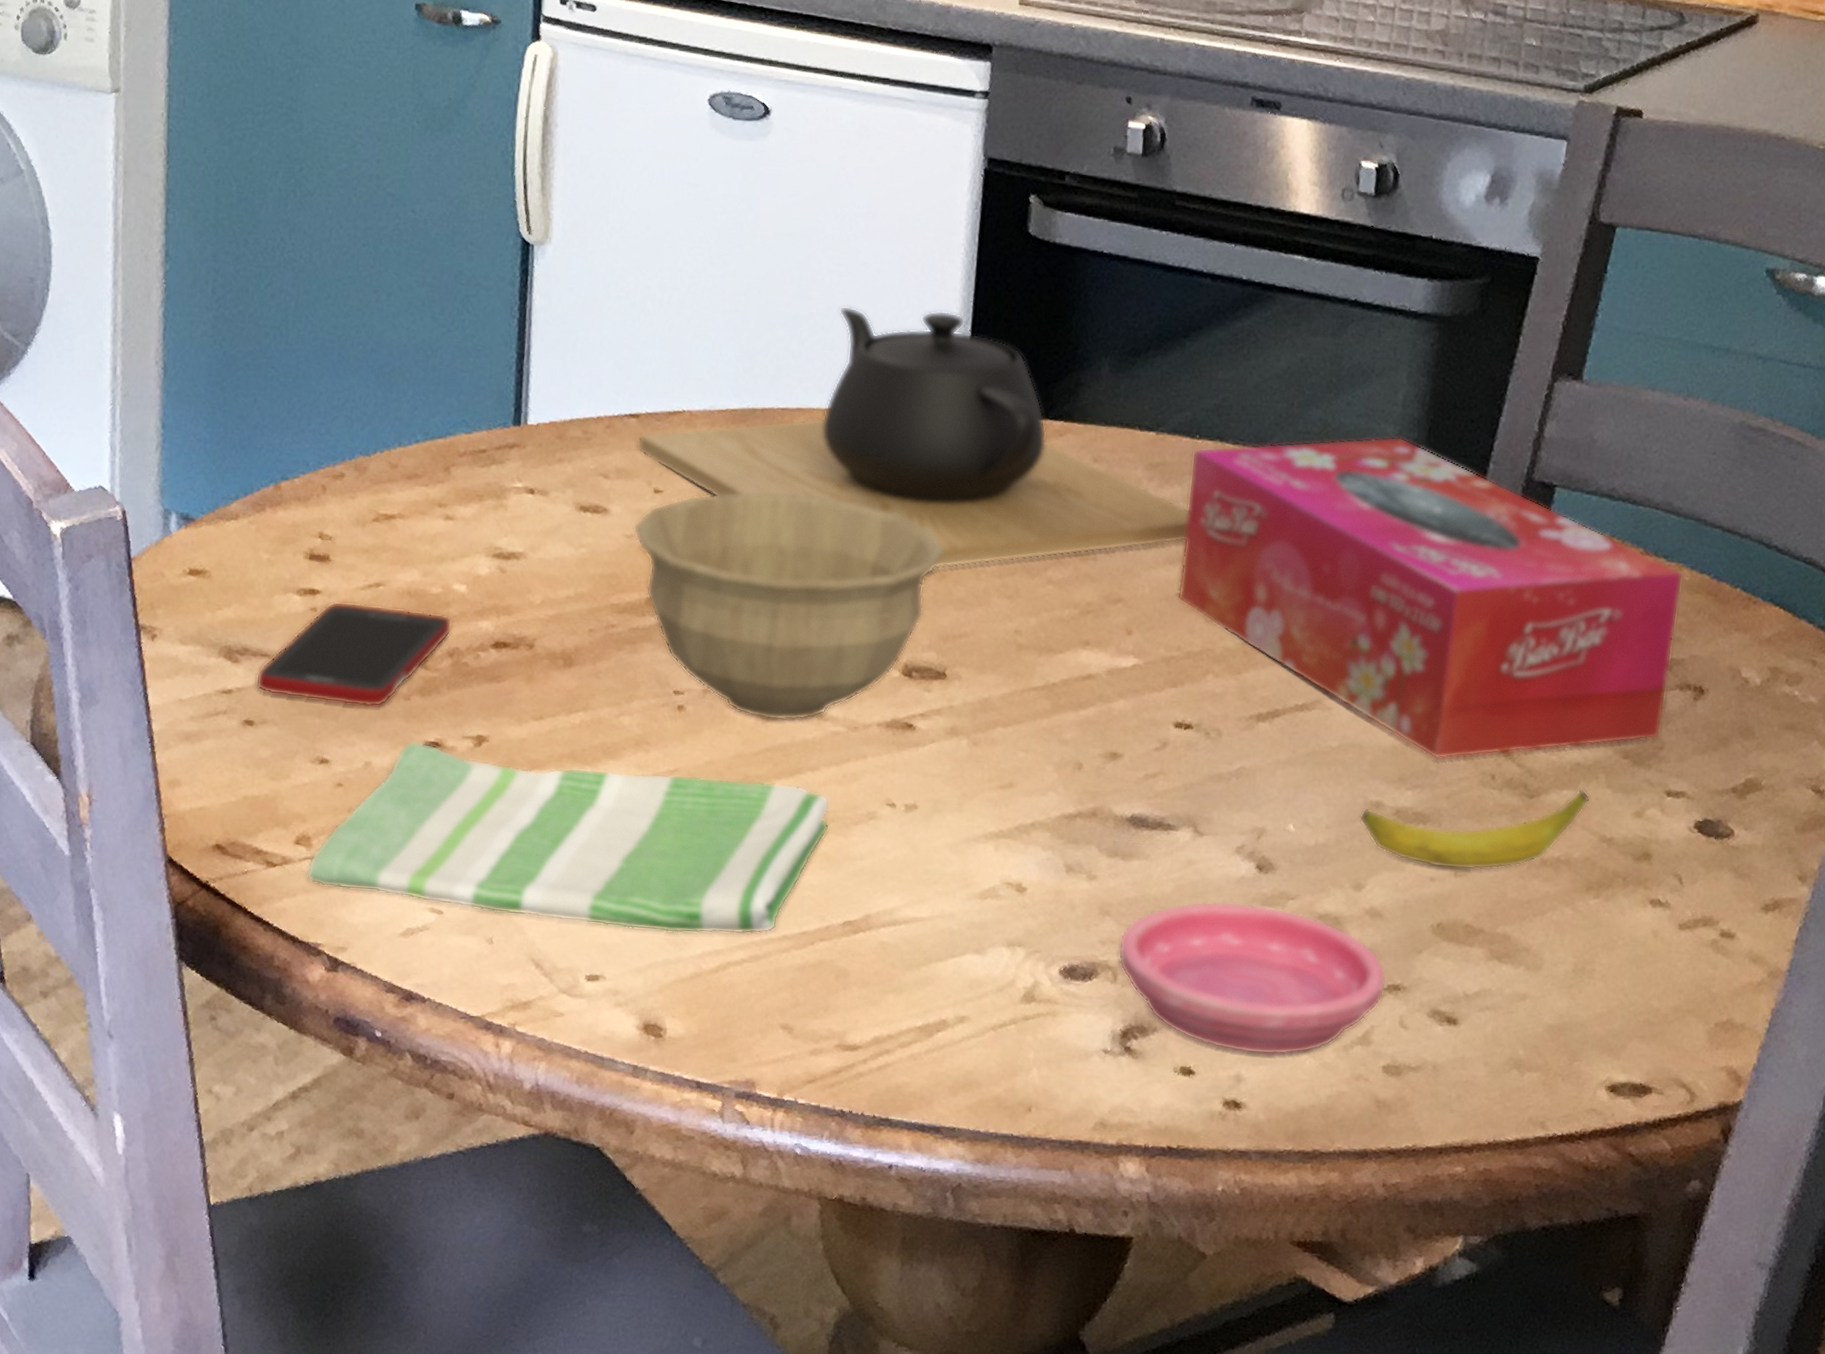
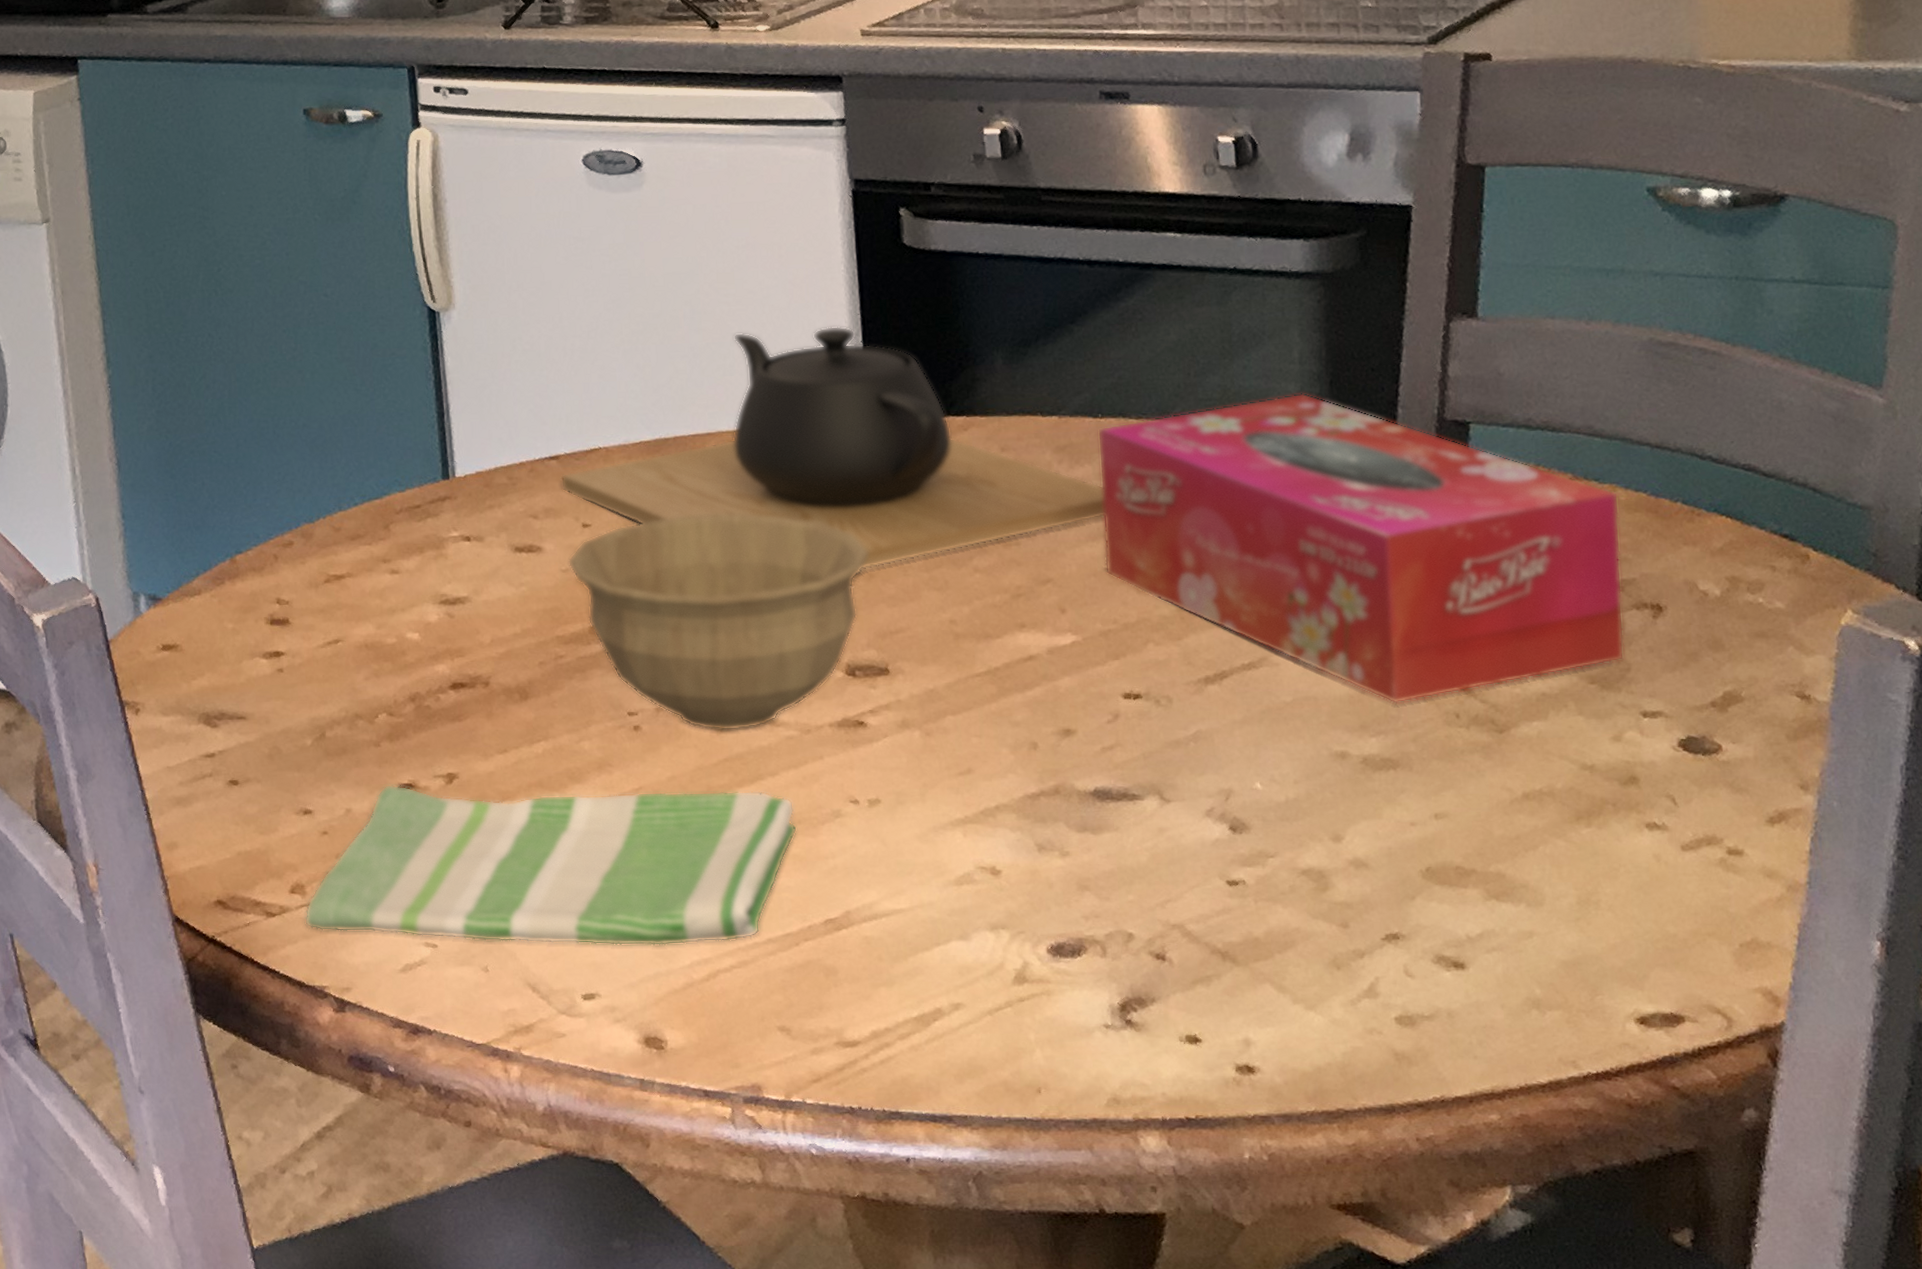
cell phone: present [255,601,452,707] -> none [235,660,411,757]
saucer: present [1118,901,1387,1055] -> none [1102,865,1384,1016]
banana: present [1359,789,1590,870] -> none [1326,718,1563,812]

